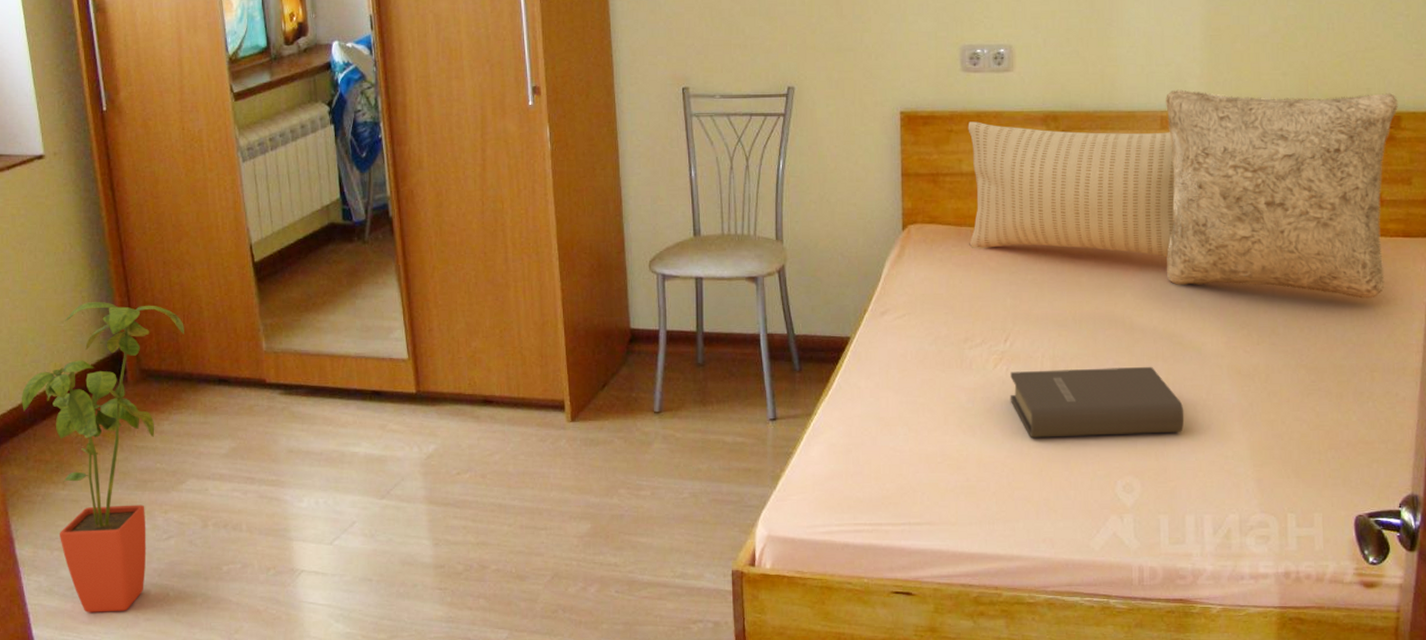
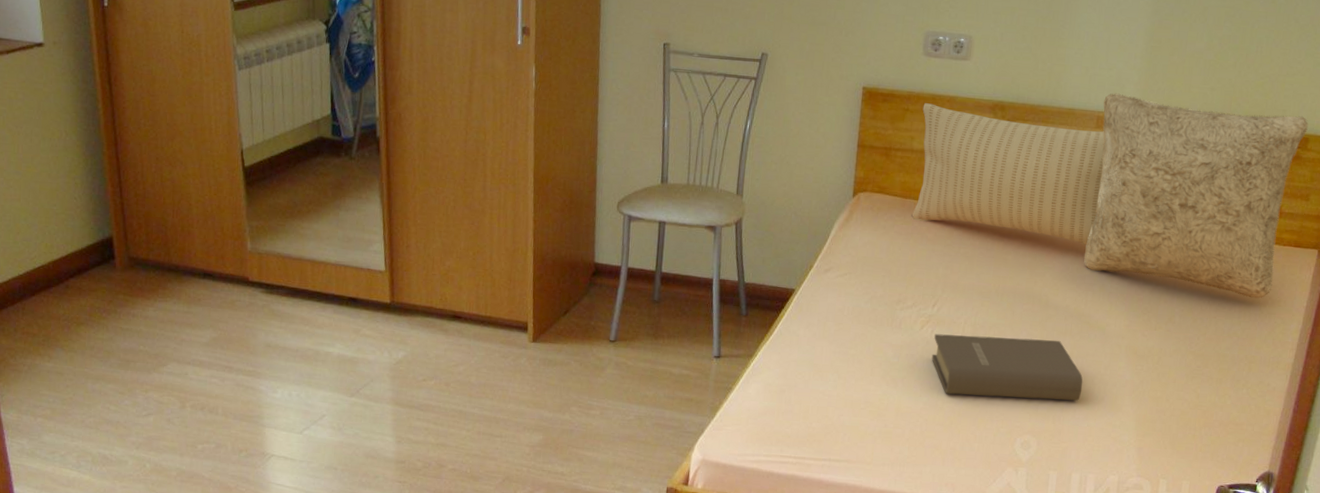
house plant: present [22,302,184,613] -> none [12,189,173,478]

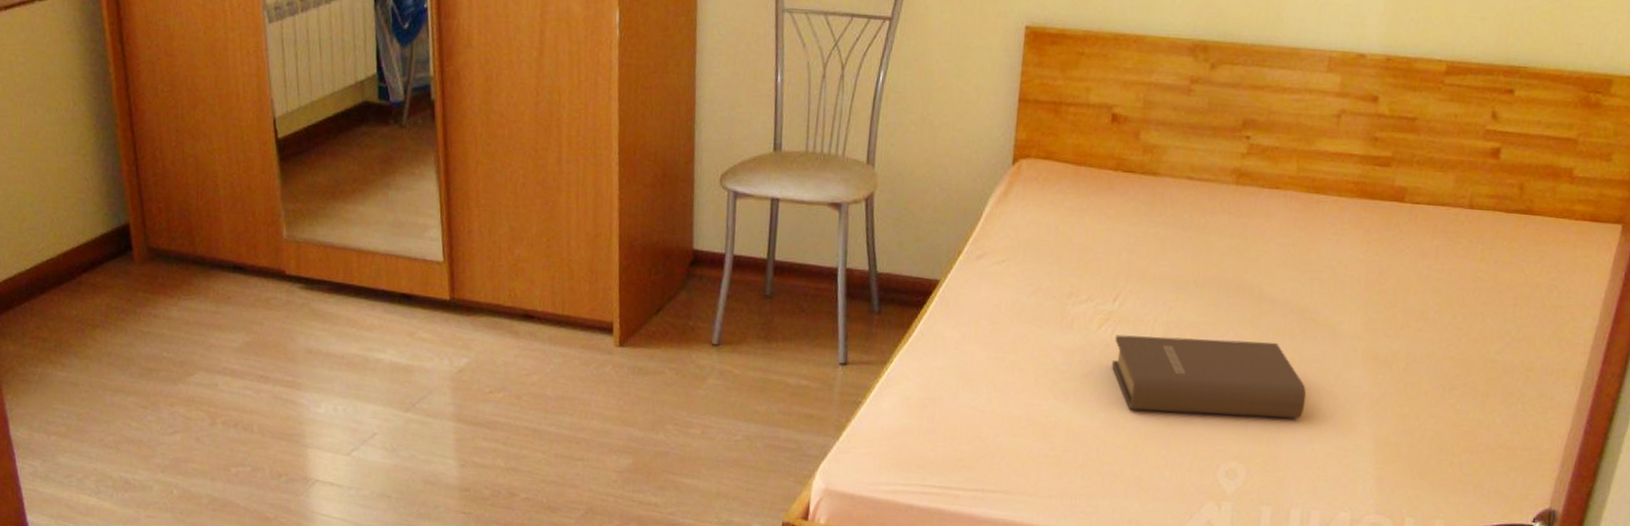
pillow: present [911,103,1105,245] -> none [1087,44,1339,222]
pillow: present [1083,93,1309,299] -> none [1309,26,1613,288]

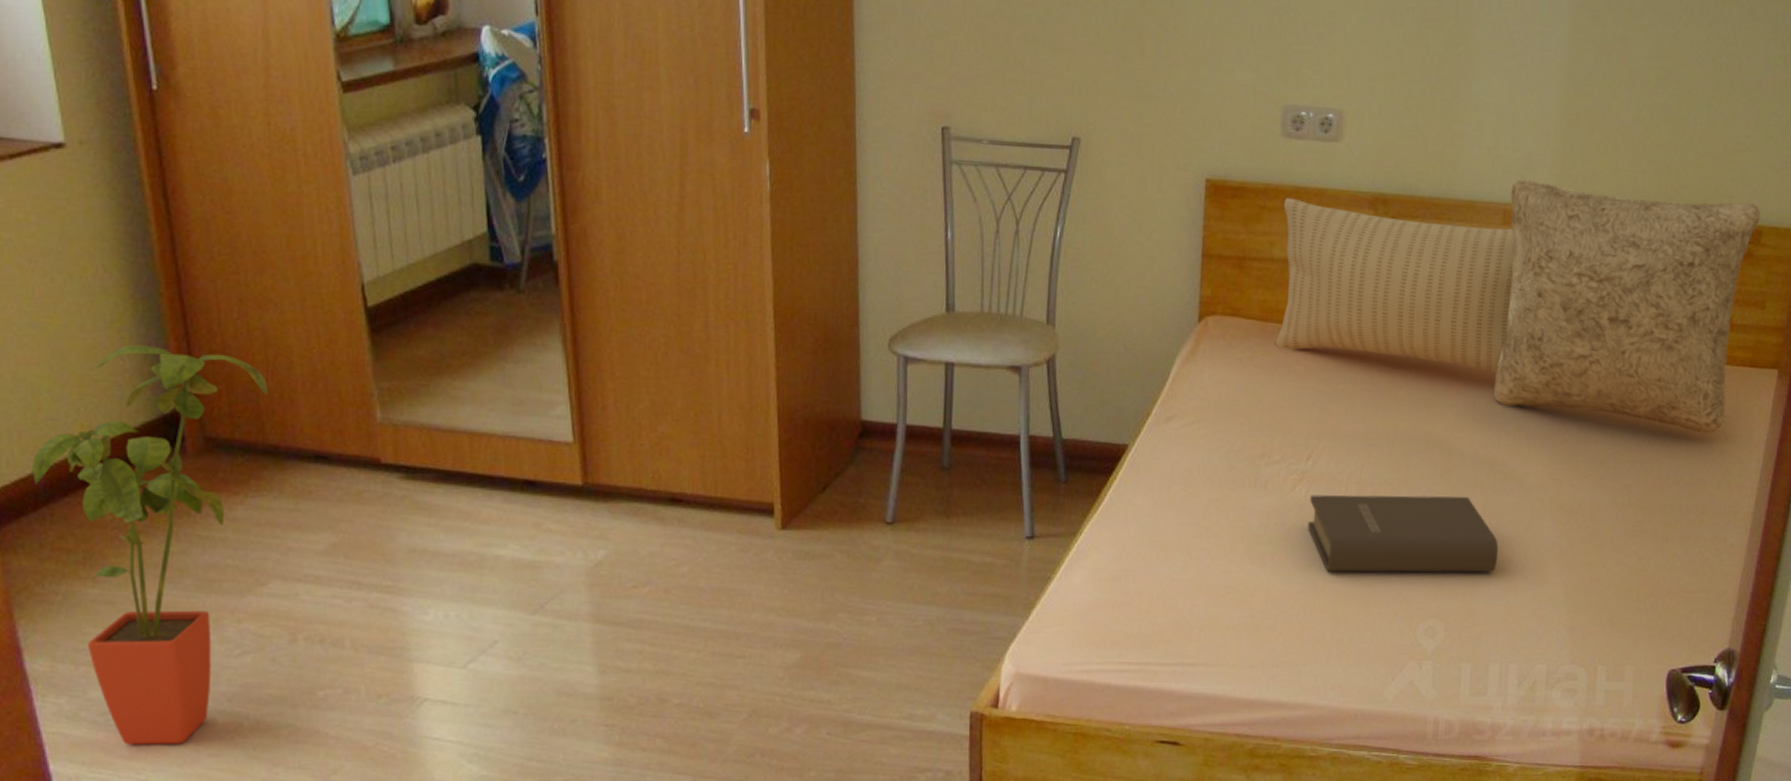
house plant: none [18,168,198,505] -> present [33,345,267,745]
pillow: none [1087,44,1339,222] -> present [1275,198,1514,374]
pillow: none [1309,26,1613,288] -> present [1493,179,1761,433]

